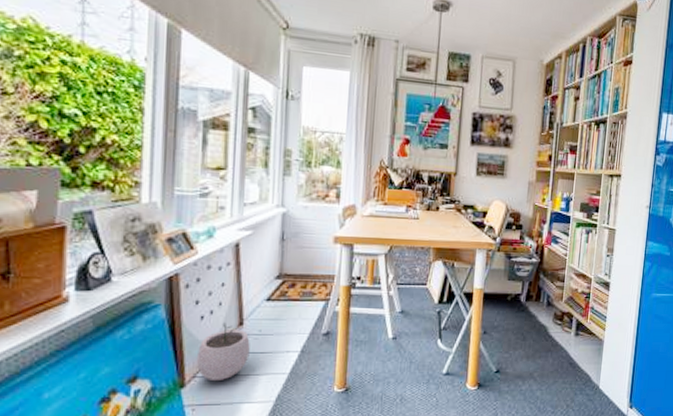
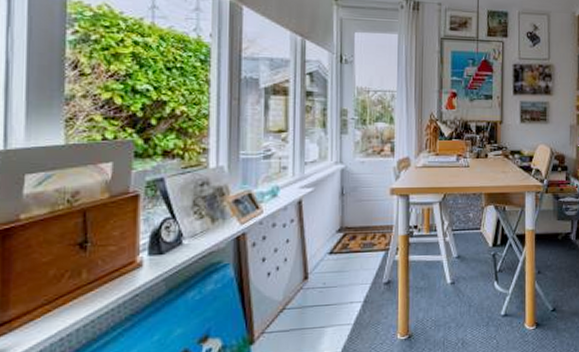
plant pot: present [196,322,250,380] -> none [264,277,315,335]

